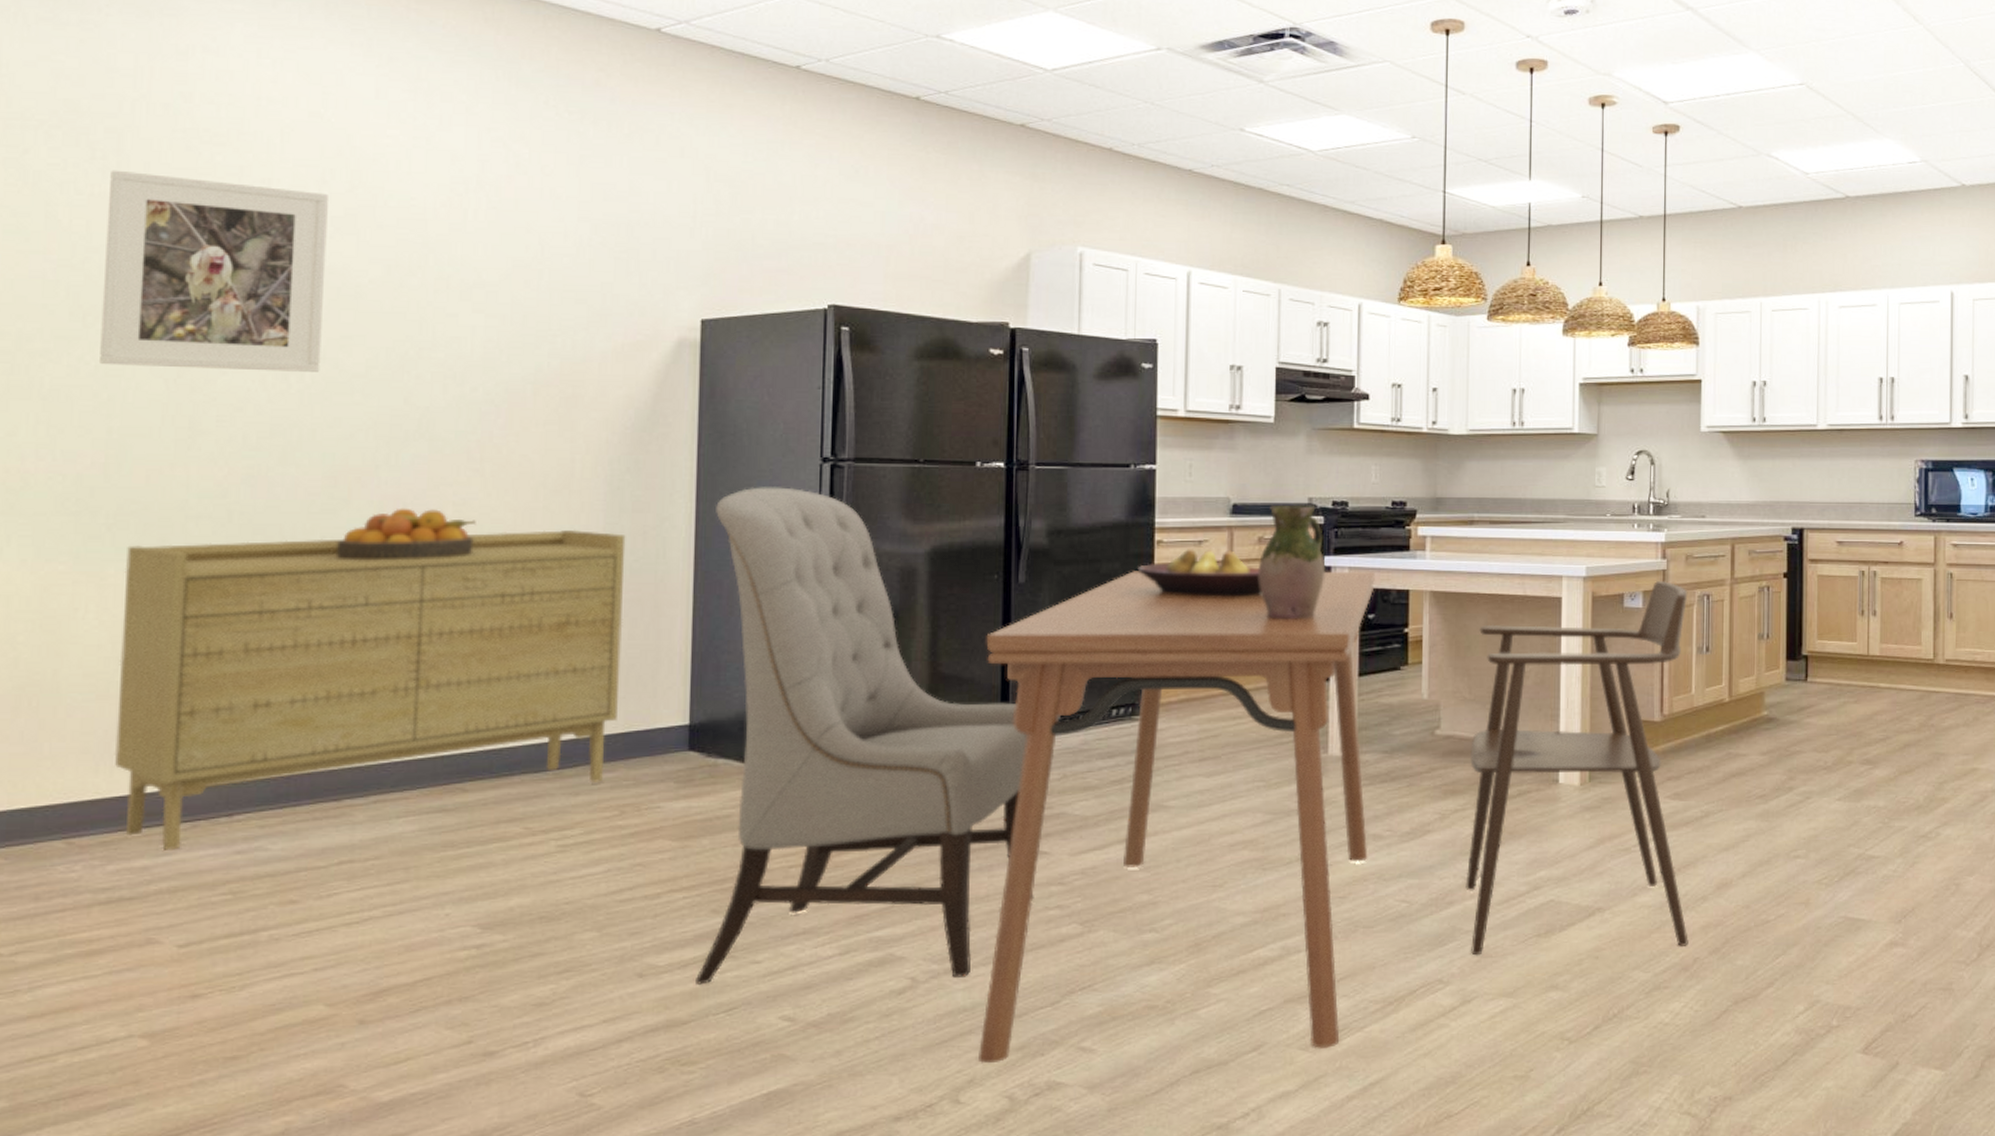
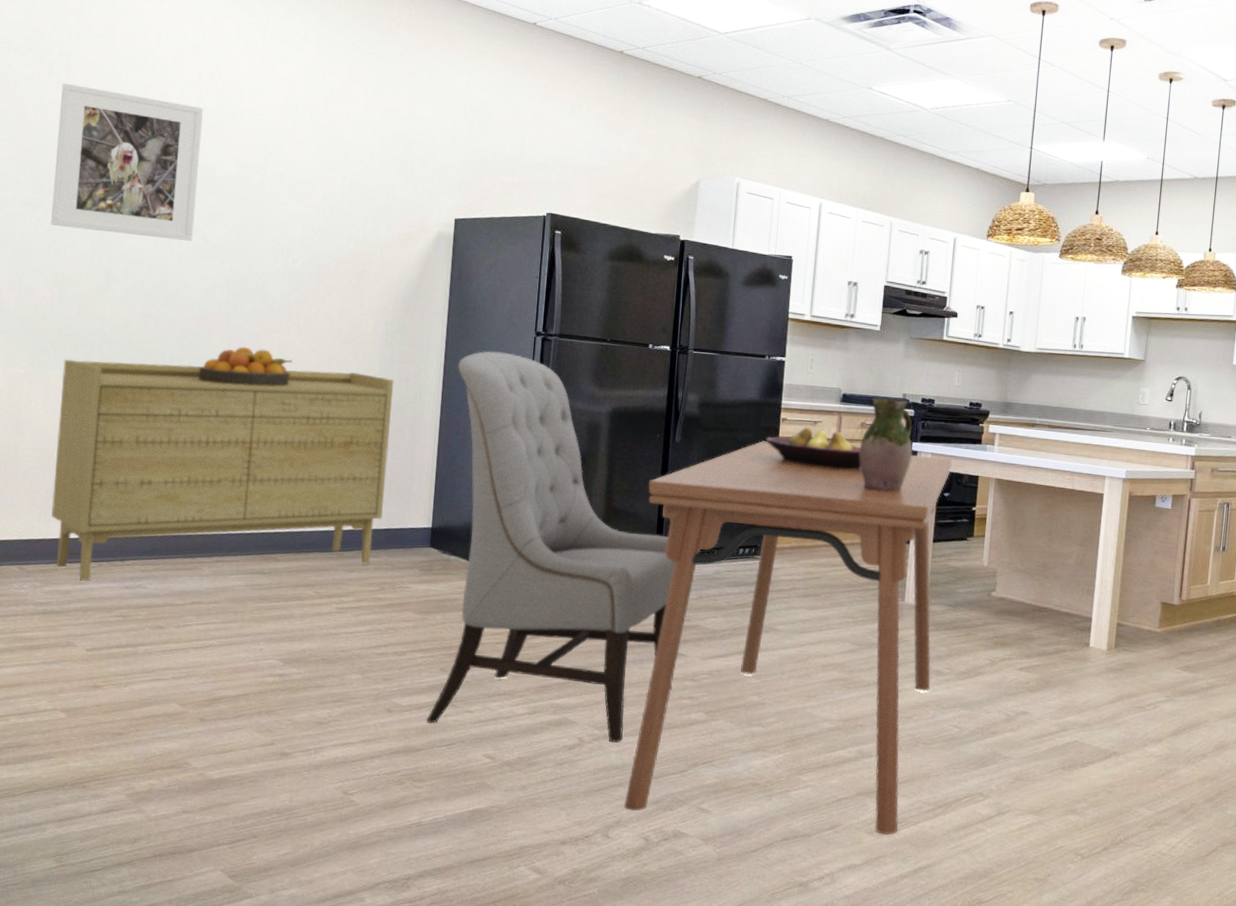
chair: present [1465,580,1688,956] -> none [1007,487,1211,794]

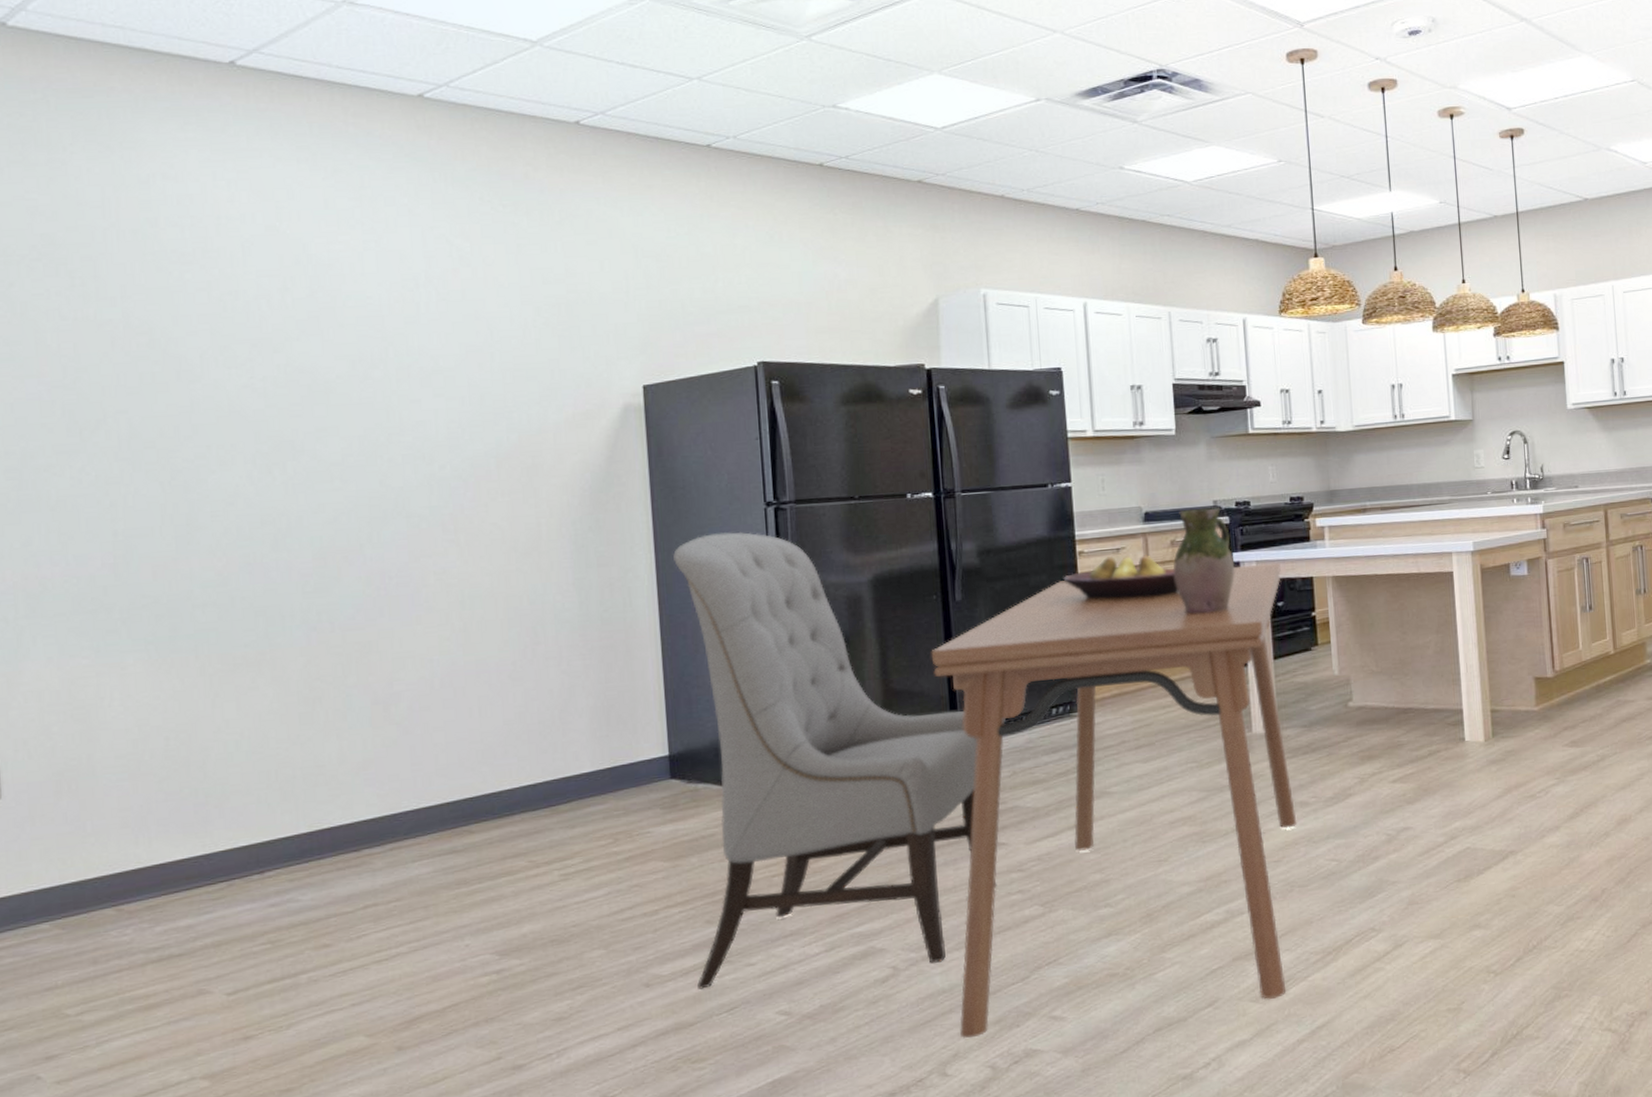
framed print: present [51,83,203,241] -> none [90,294,301,474]
sideboard: present [51,359,394,581] -> none [142,587,603,909]
fruit bowl: present [199,346,292,386] -> none [333,579,457,633]

